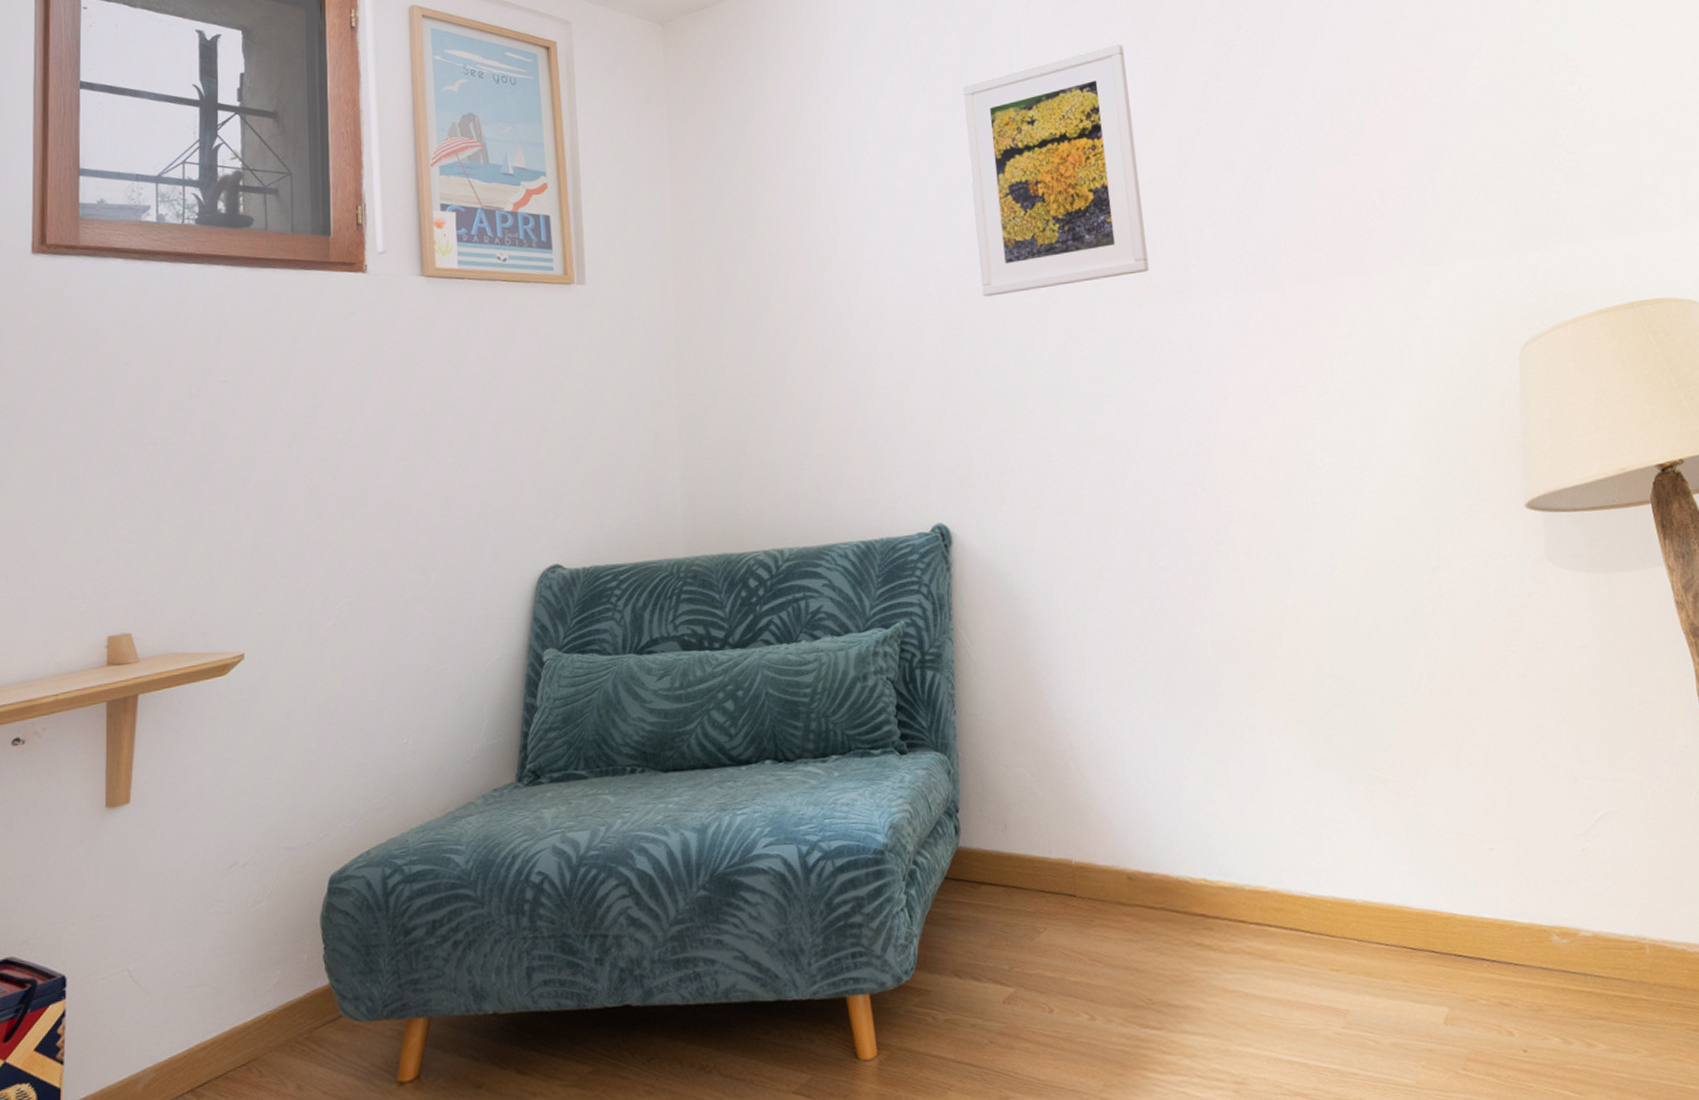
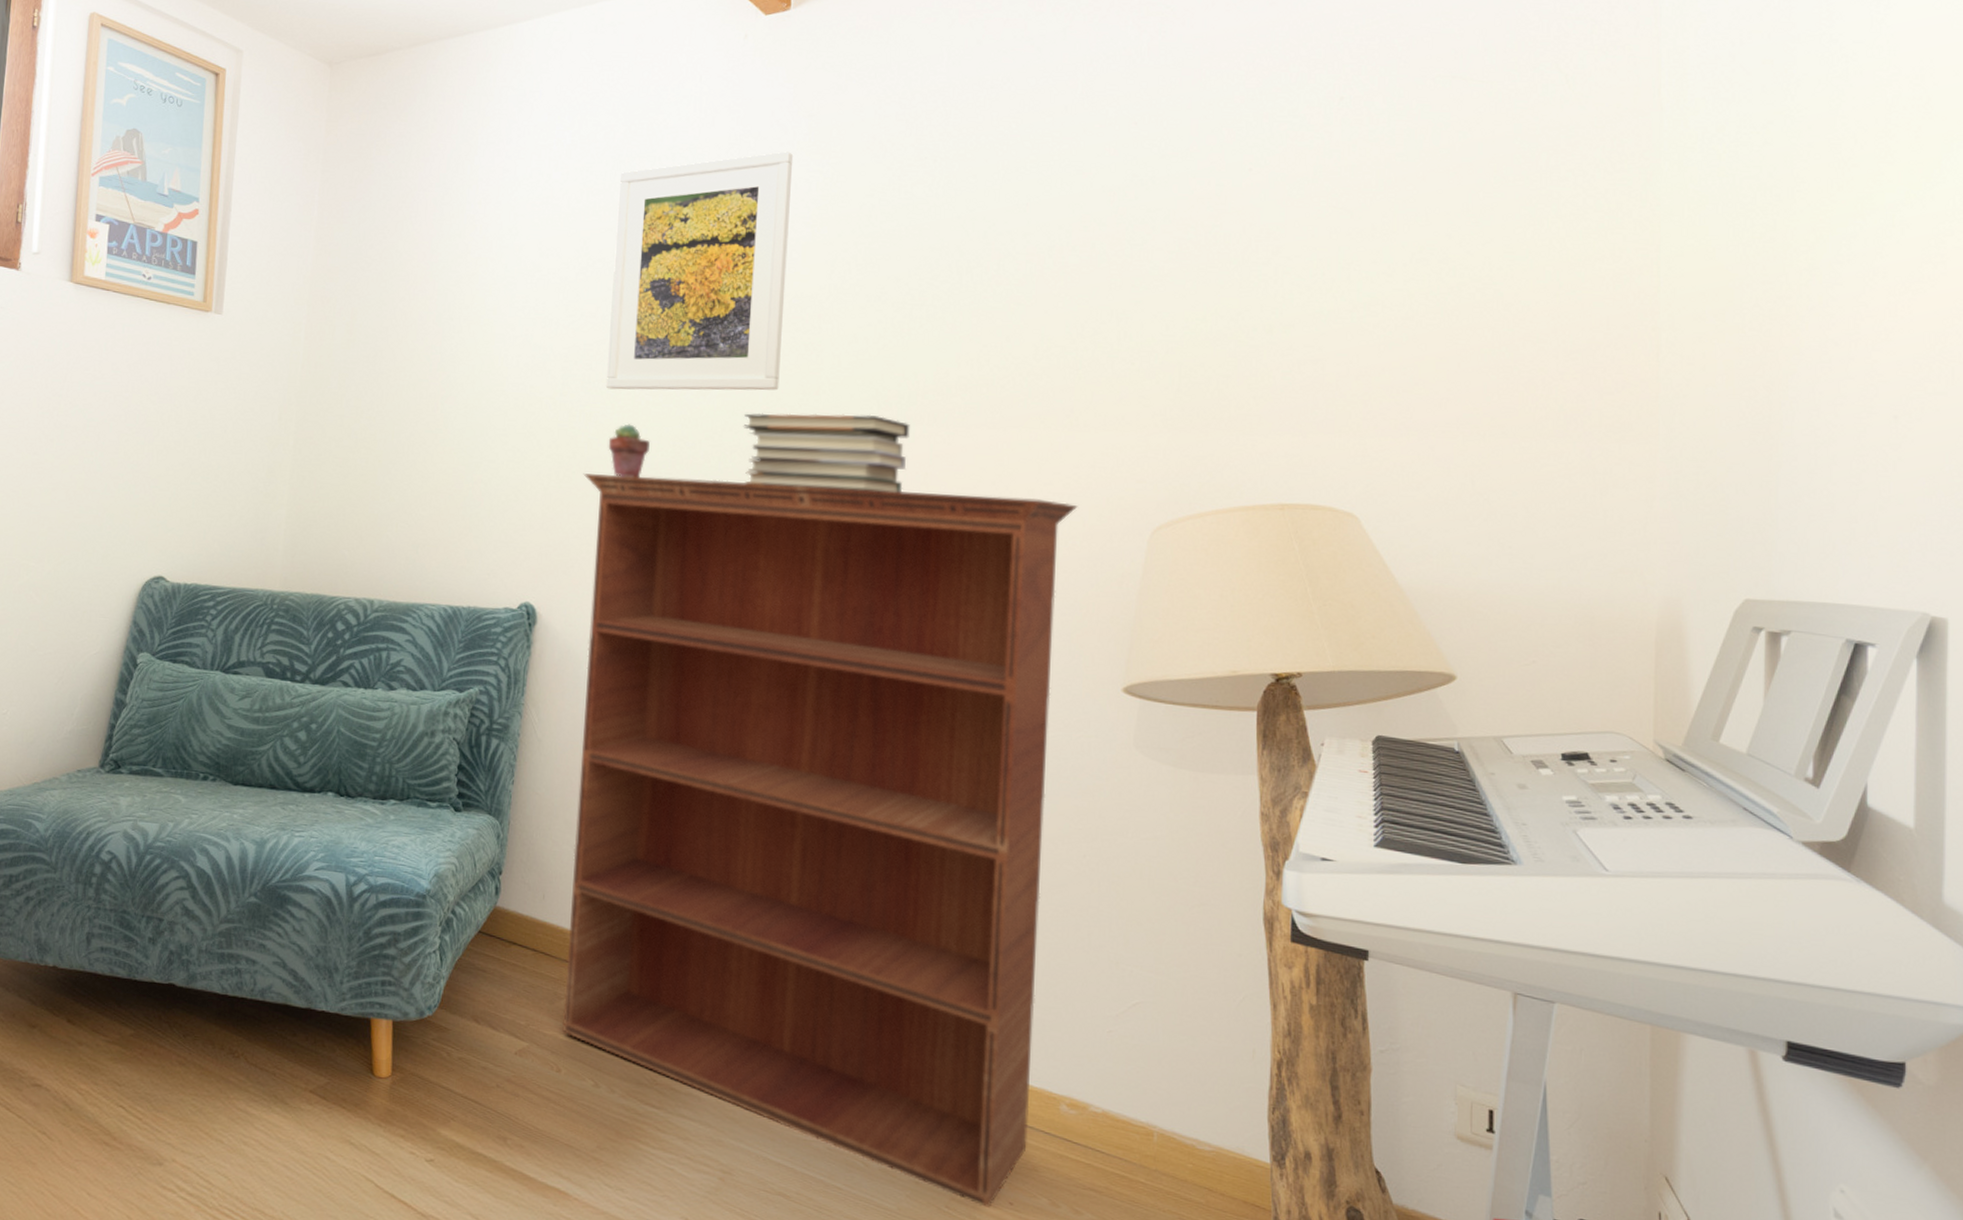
bookcase: none [974,334,1529,1060] -> present [562,473,1078,1207]
potted succulent: none [993,327,1035,382] -> present [608,424,650,477]
book stack: none [1121,280,1284,368] -> present [743,413,910,493]

